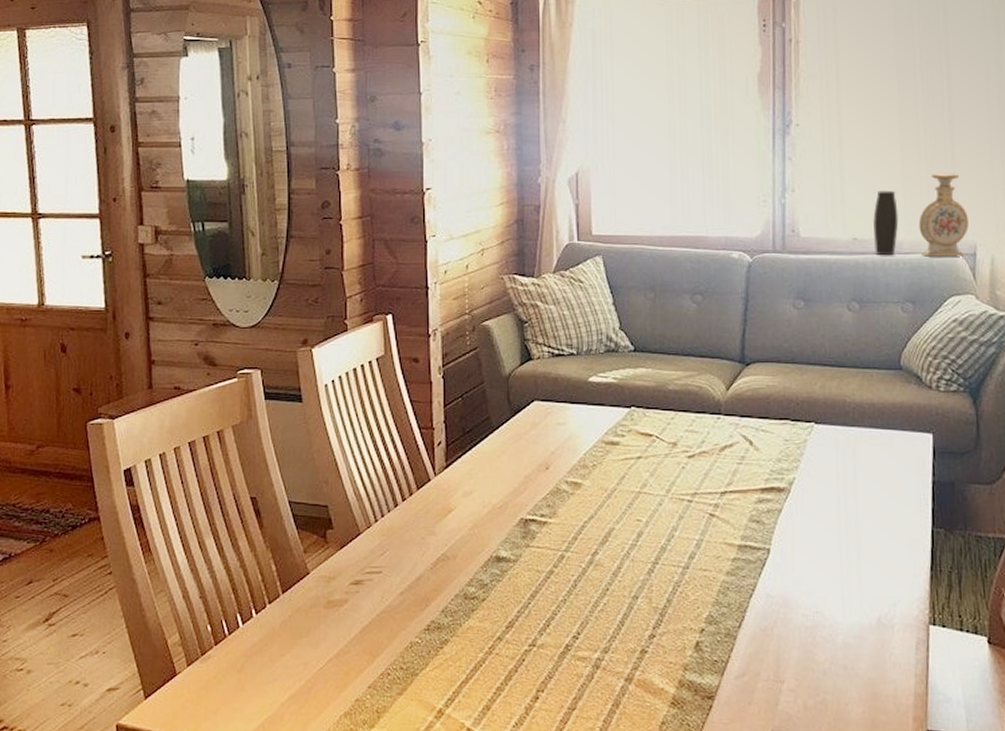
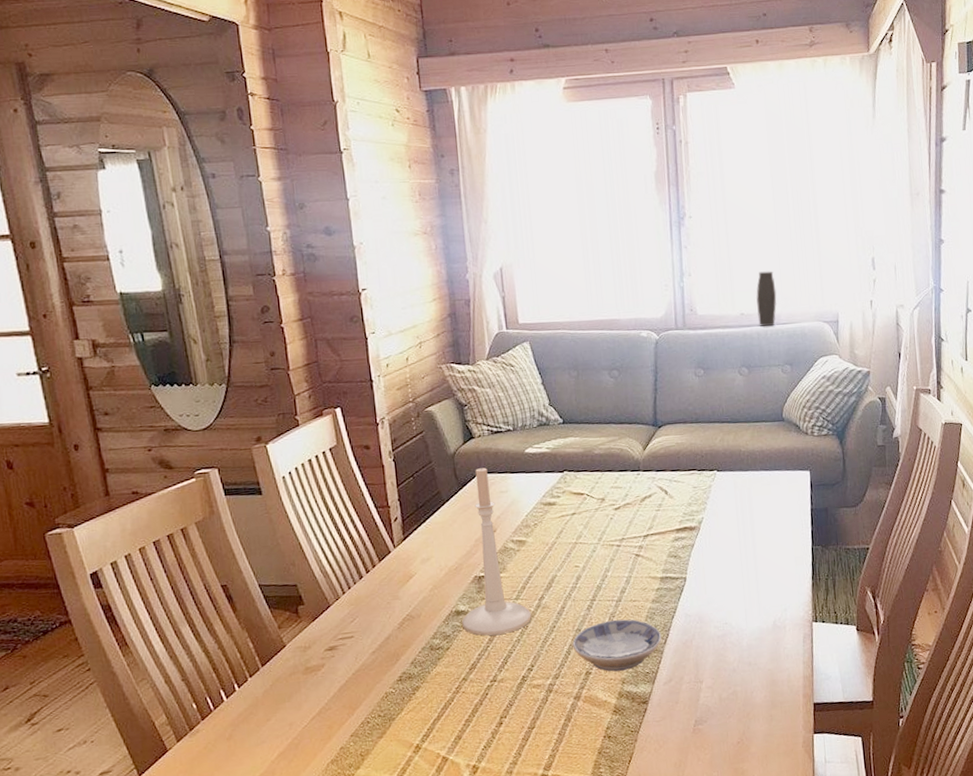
candlestick: none [502,393,582,590] -> present [462,467,532,636]
bowl: none [627,590,736,654] -> present [572,619,662,672]
decorative bottle: present [918,173,970,257] -> none [792,254,832,326]

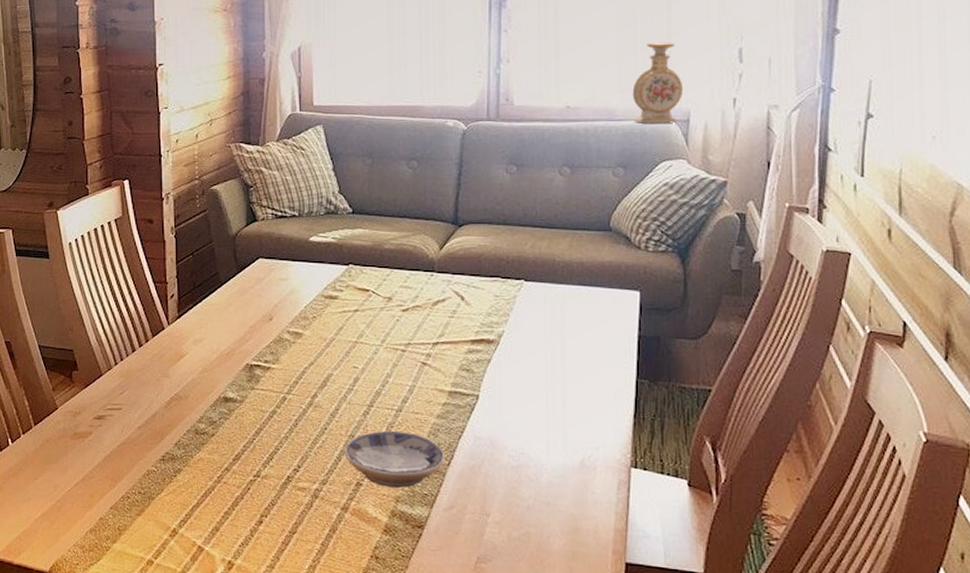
candlestick: present [462,467,532,636] -> none [229,251,302,428]
vase: present [756,271,777,326] -> none [587,60,612,122]
decorative bottle: none [792,254,832,326] -> present [632,42,684,123]

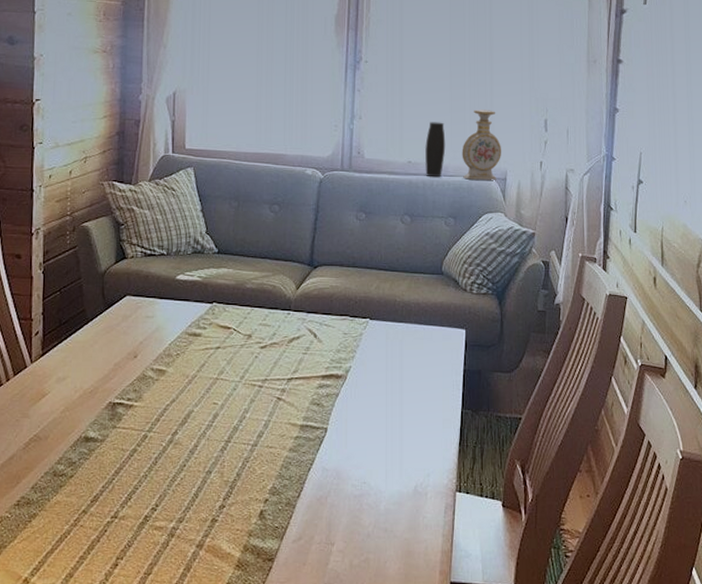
bowl: present [344,430,445,488] -> none [201,465,296,522]
vase: none [587,60,612,122] -> present [425,122,446,177]

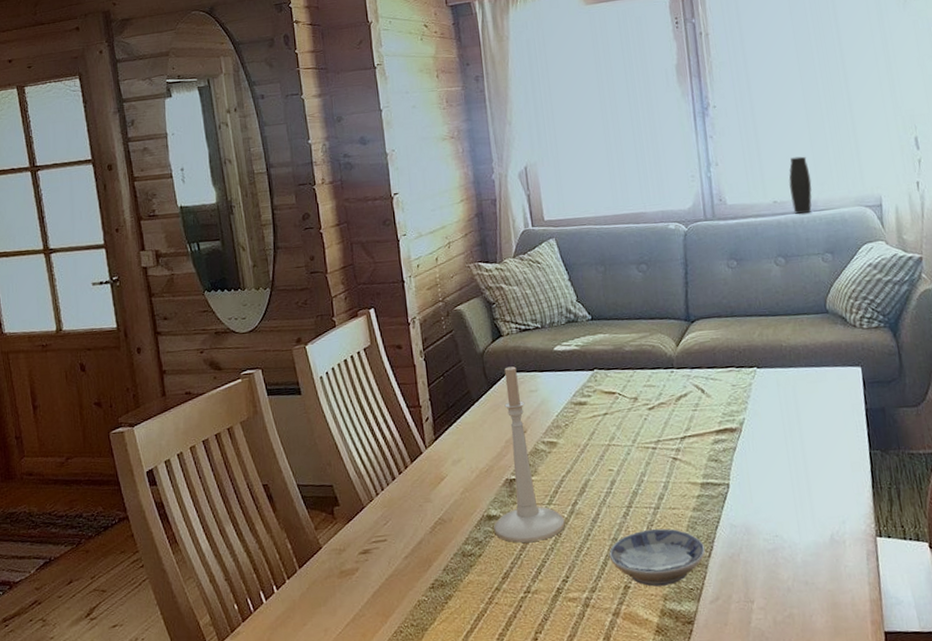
candlestick: none [90,289,162,467] -> present [494,365,565,543]
bowl: none [201,465,296,522] -> present [609,528,706,587]
decorative bottle: present [462,109,502,180] -> none [829,136,873,212]

